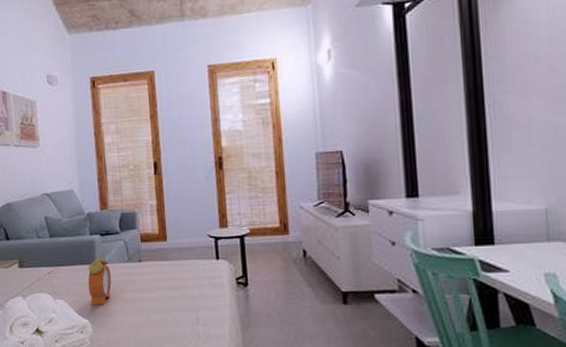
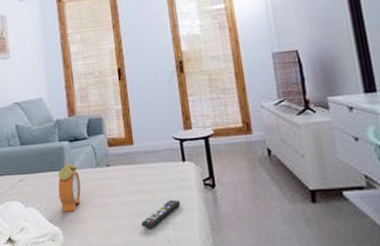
remote control: none [171,296,212,323] -> present [141,199,181,228]

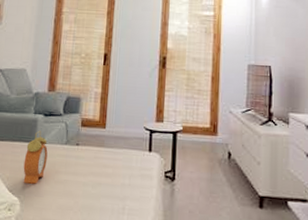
remote control: present [141,199,181,228] -> none [99,186,140,211]

